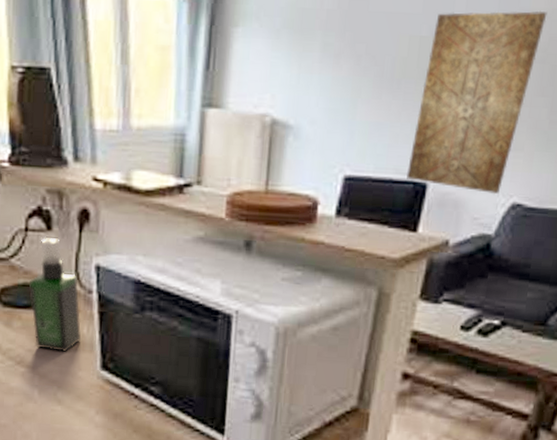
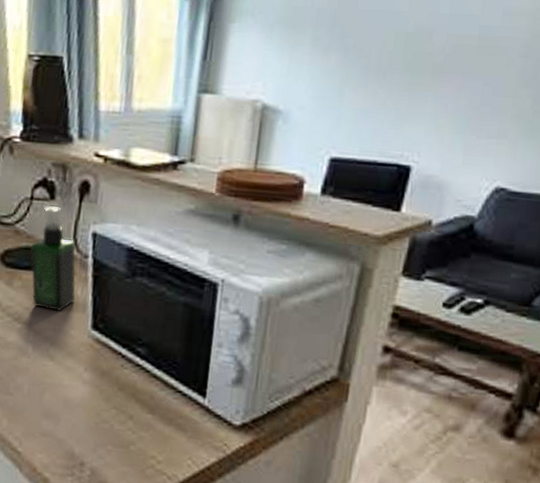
wall art: present [406,10,548,195] -> none [391,9,531,179]

